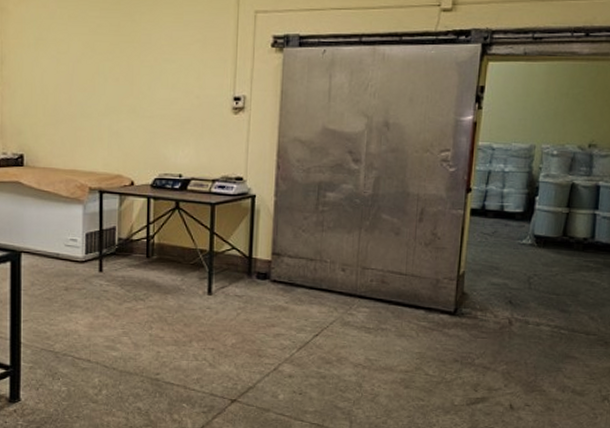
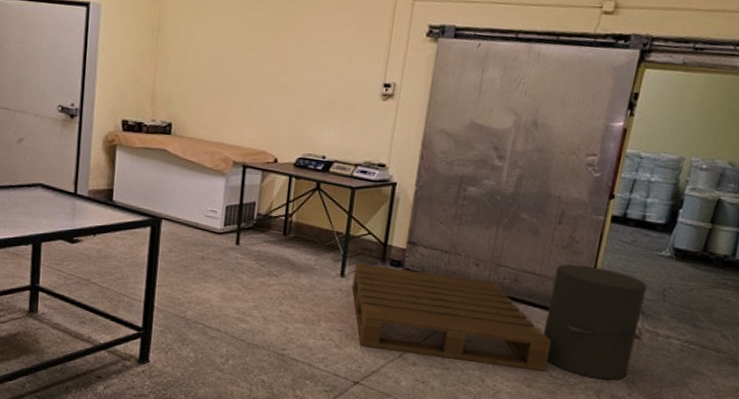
wooden pallet: none [220,279,424,371] -> present [352,263,552,371]
trash can: none [416,260,515,373] -> present [543,264,648,381]

